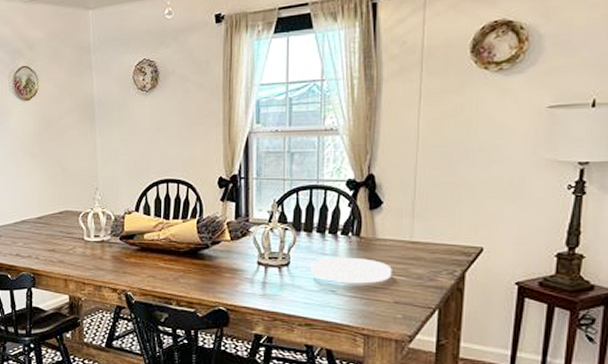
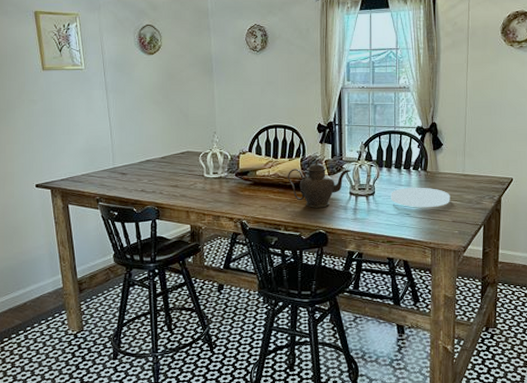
teapot: none [181,223,260,280] -> present [288,161,352,208]

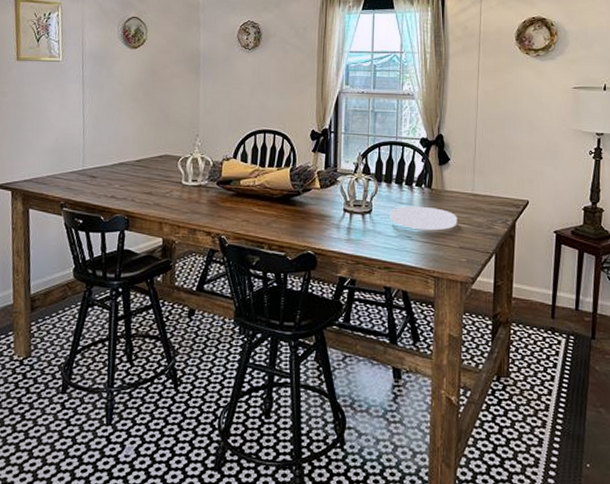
teapot: present [288,161,352,208] -> none [275,171,347,225]

